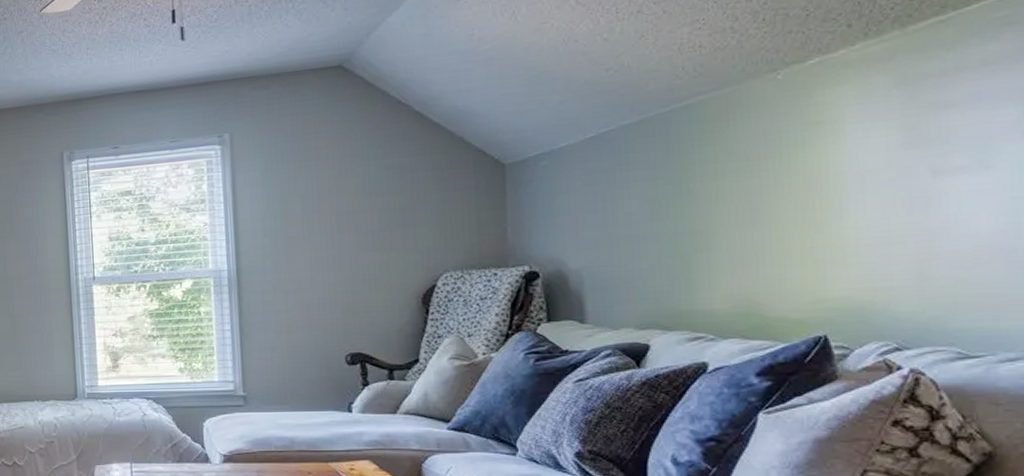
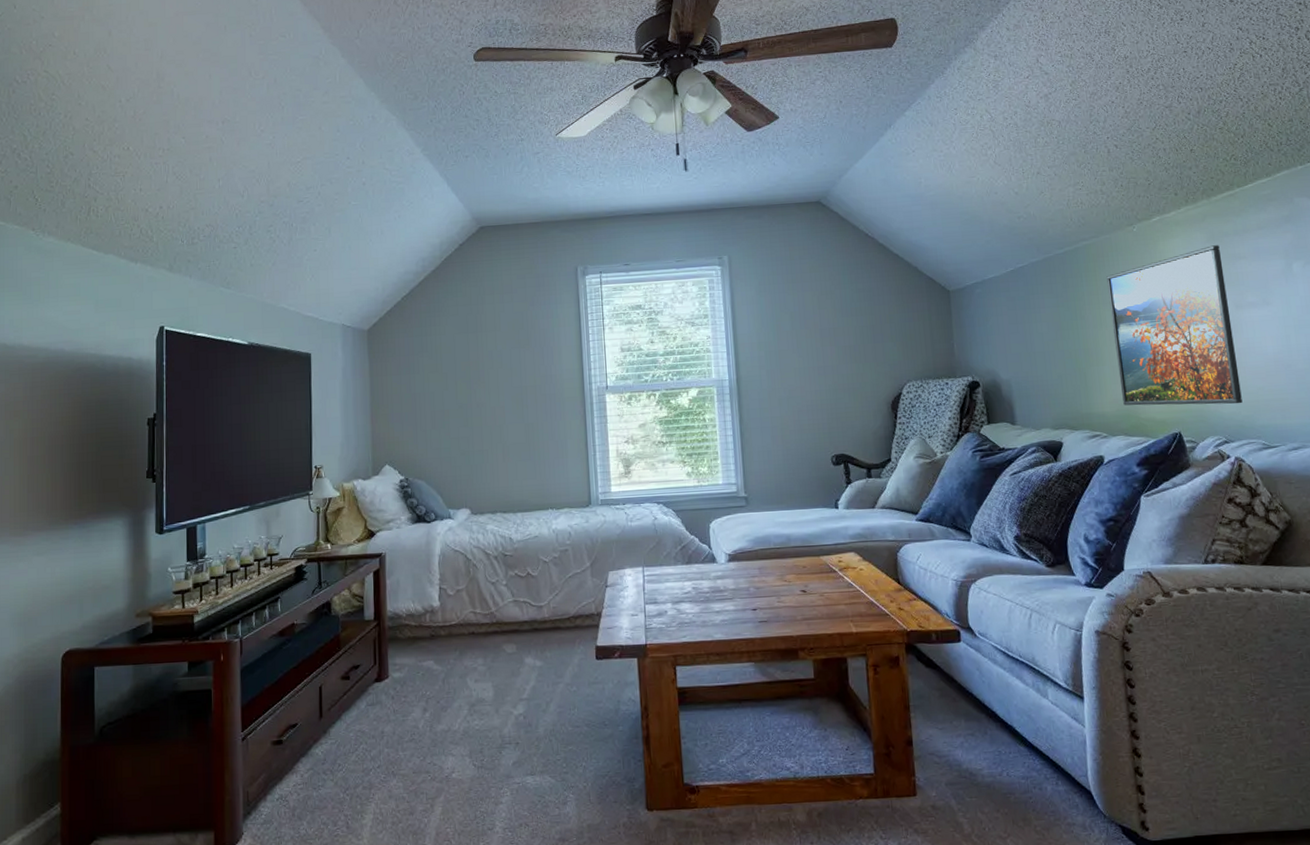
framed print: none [730,91,930,302] -> present [1106,245,1243,406]

